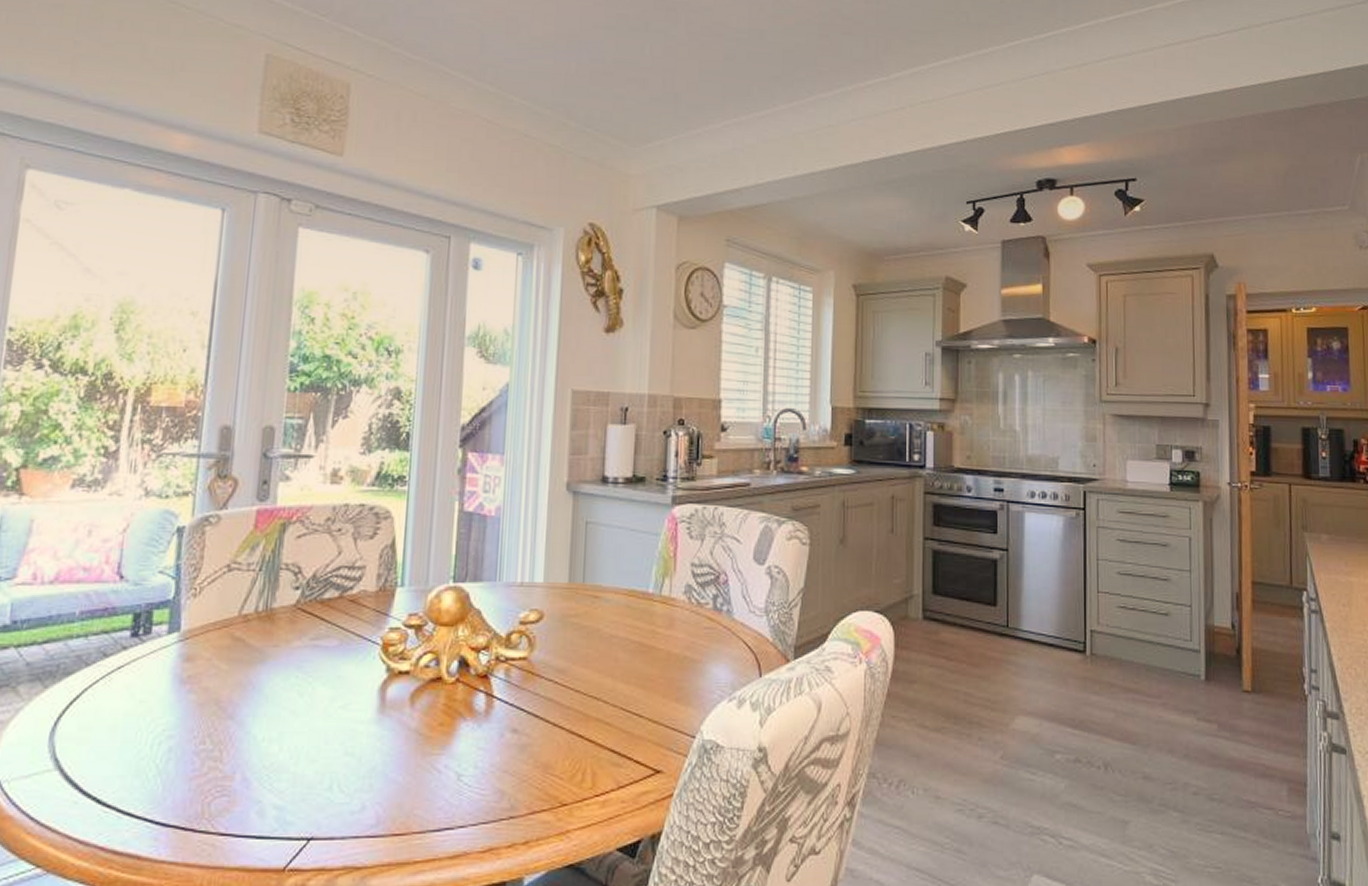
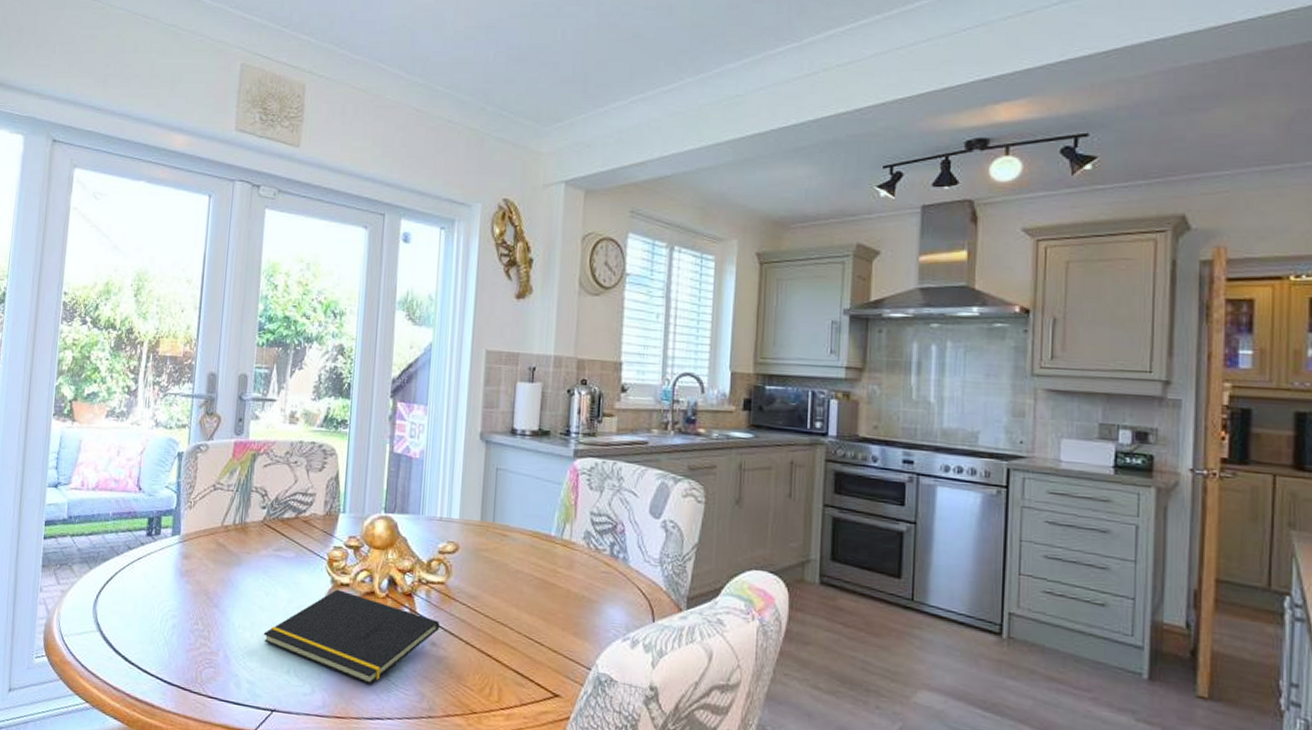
notepad: none [296,679,521,789] -> present [263,589,439,685]

